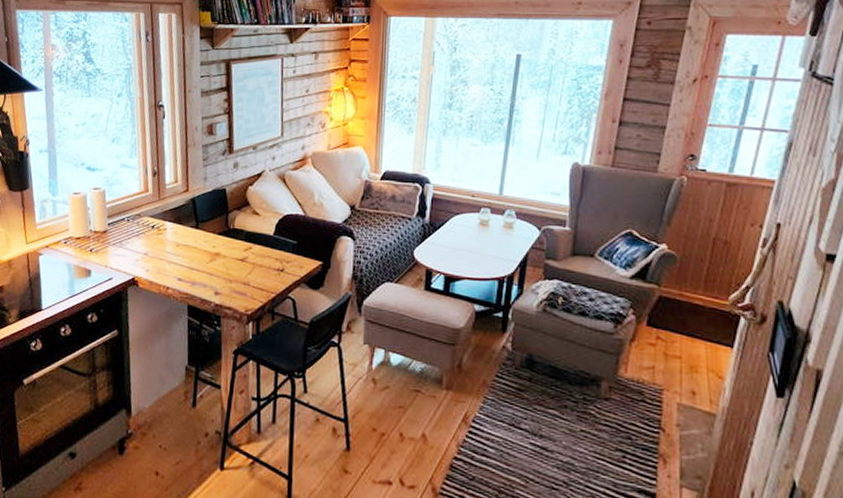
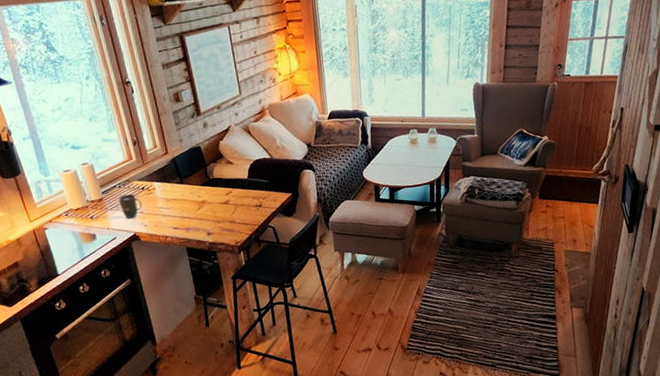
mug: none [124,230,149,259] -> present [118,194,143,219]

